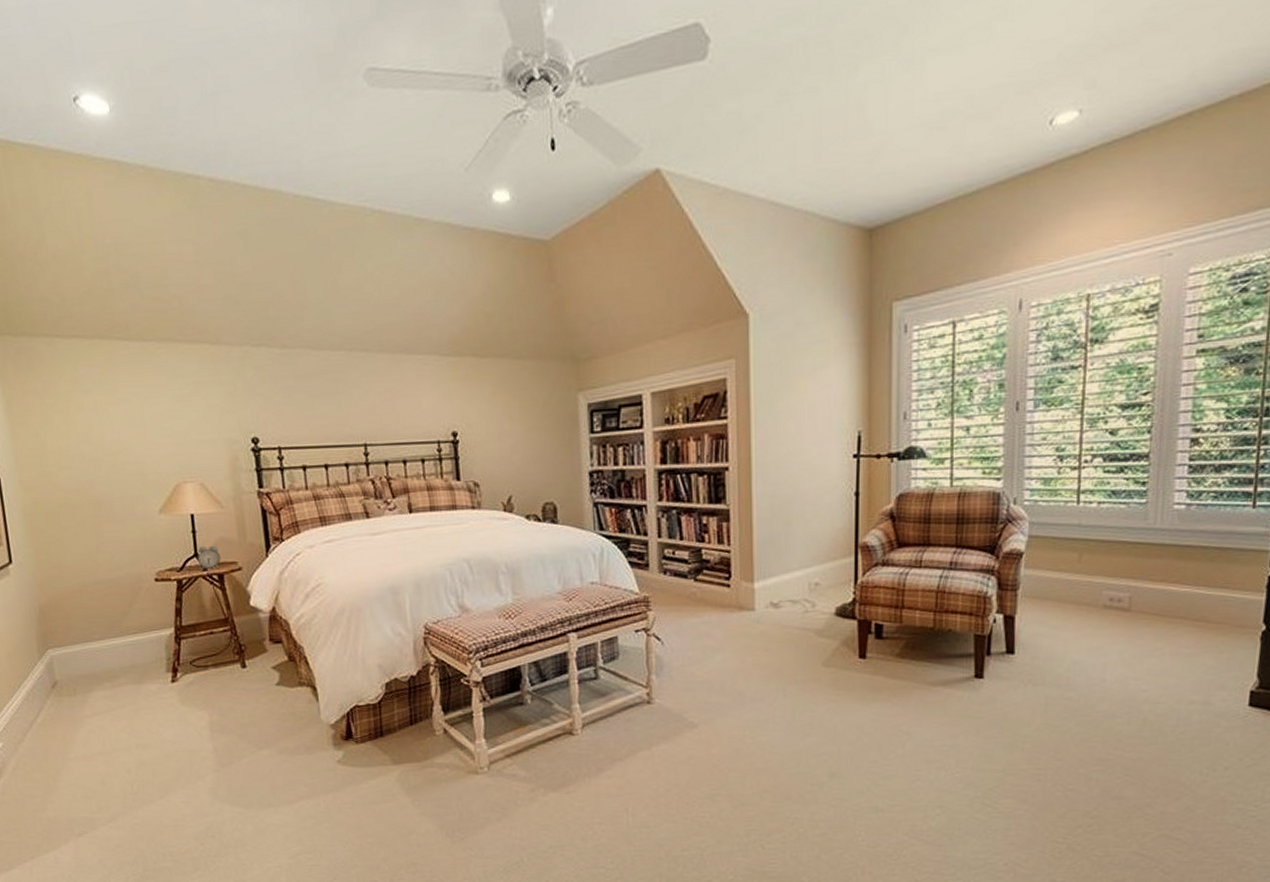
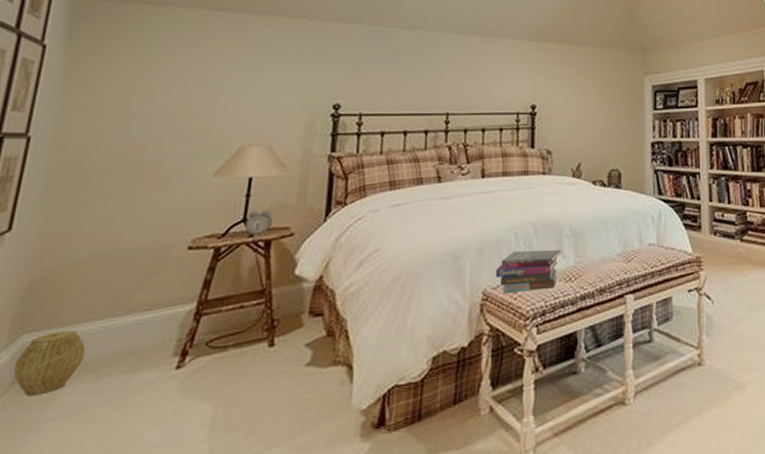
woven basket: none [50,648,99,698] -> present [13,330,86,396]
books: none [434,586,499,627] -> present [495,249,562,293]

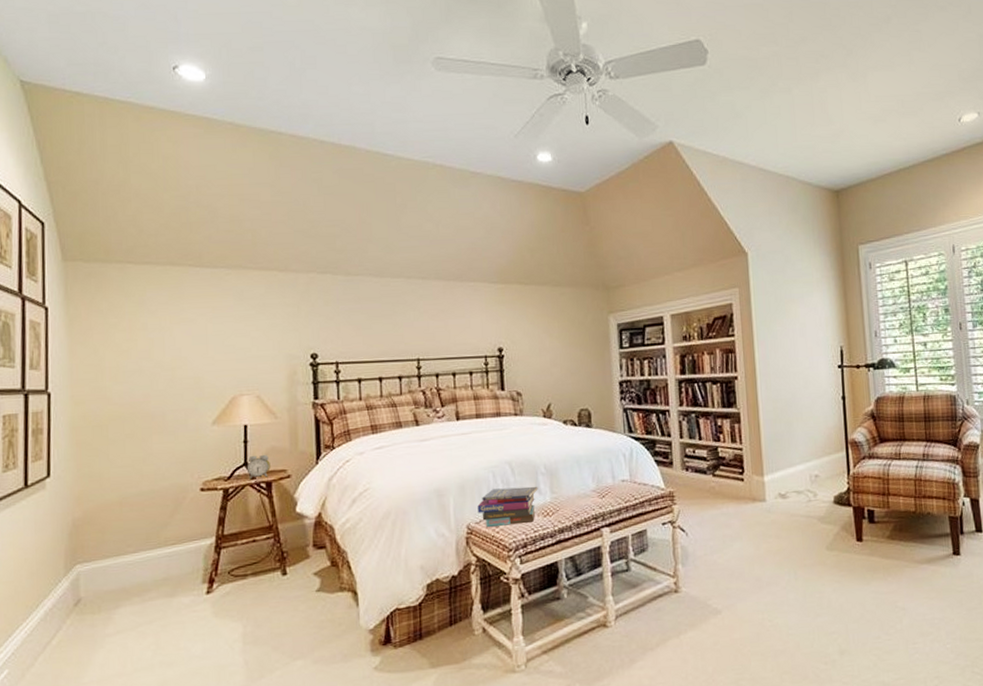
woven basket: present [13,330,86,396] -> none [74,561,130,616]

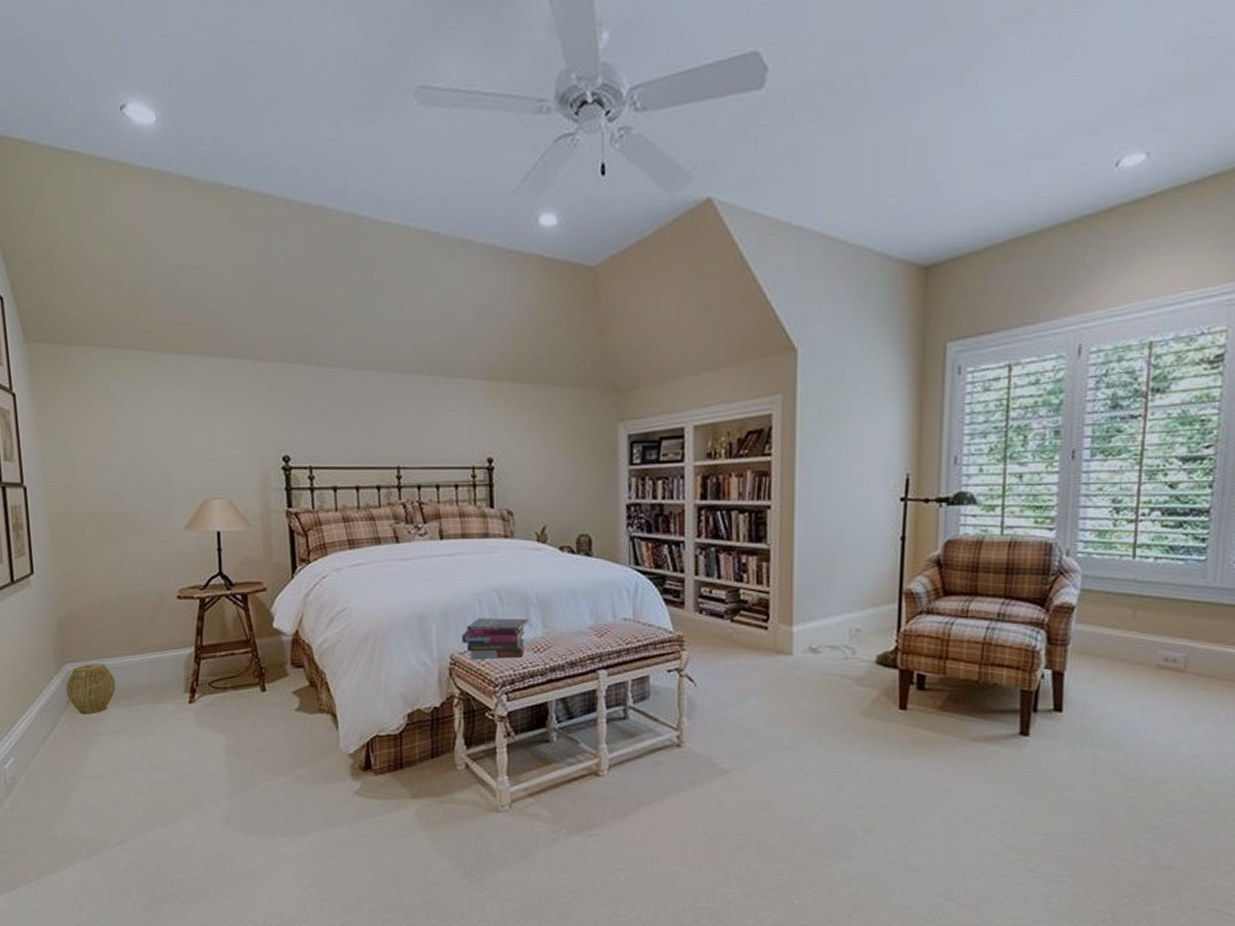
woven basket: none [74,561,130,616] -> present [66,664,116,715]
alarm clock: present [246,454,271,480] -> none [221,564,246,591]

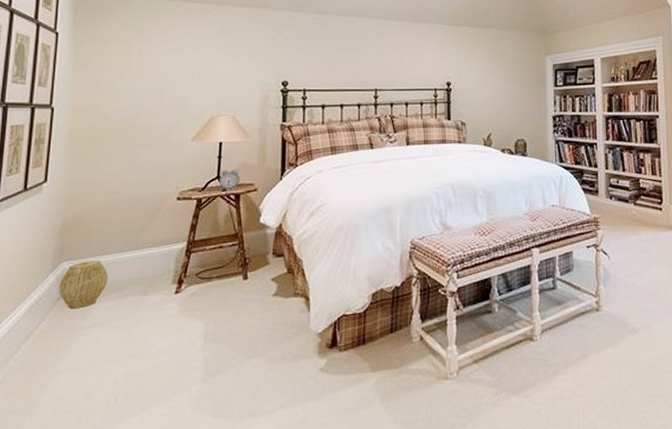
alarm clock: none [221,564,246,591] -> present [219,169,240,192]
books: present [462,618,529,659] -> none [421,207,476,243]

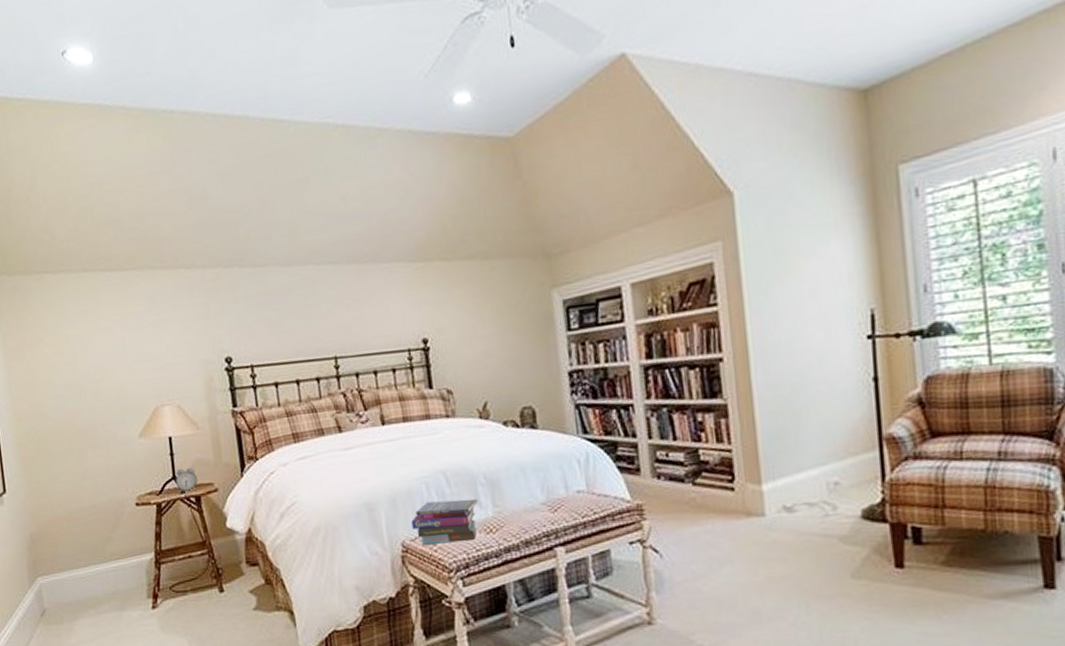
woven basket: present [59,261,109,309] -> none [39,575,85,626]
books: none [421,207,476,243] -> present [411,498,478,545]

